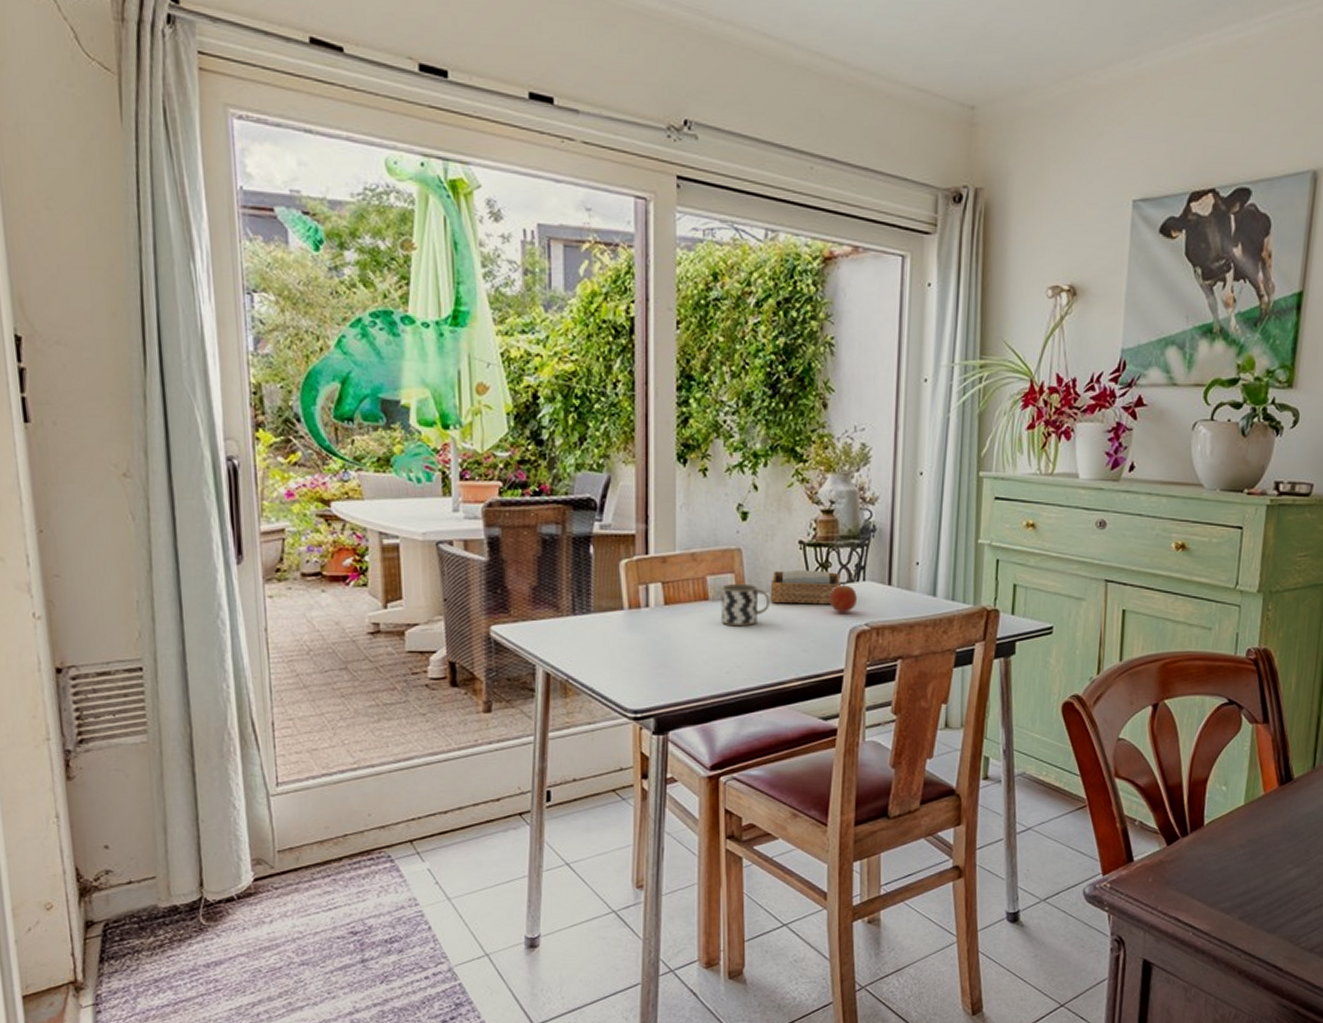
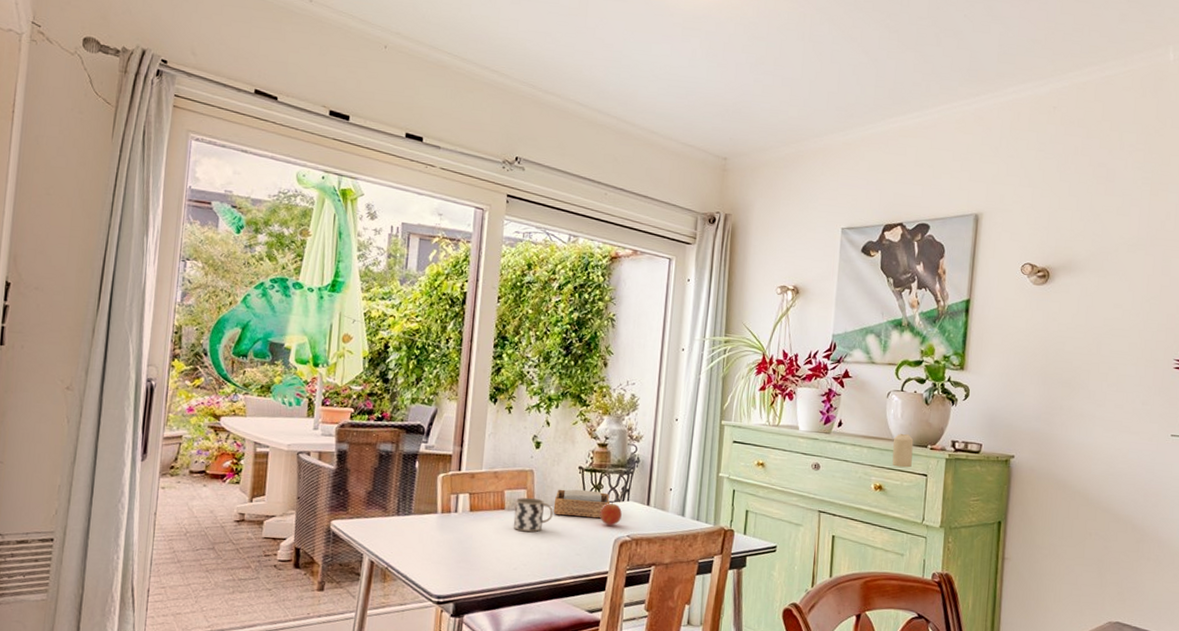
candle: none [1198,475,1226,520] -> present [892,433,914,468]

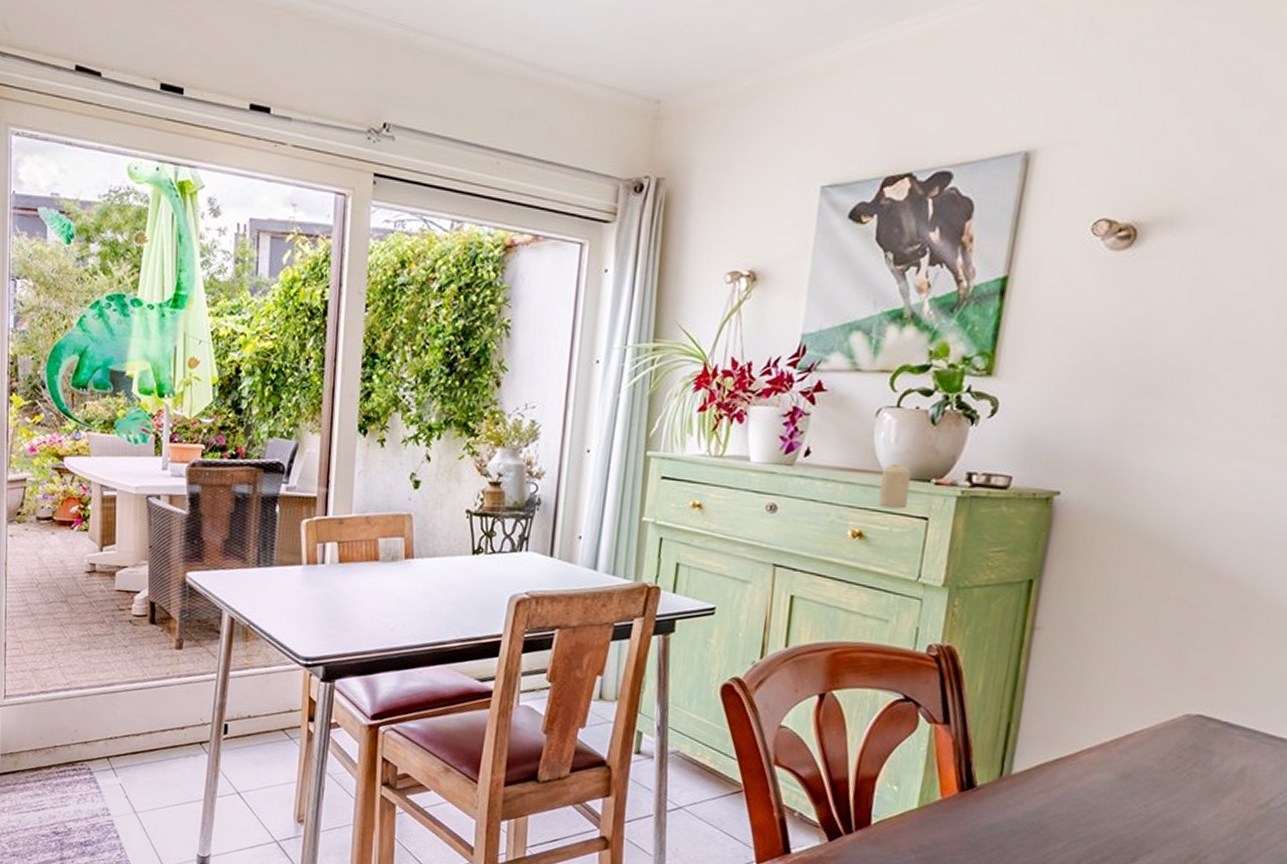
cup: present [513,497,553,532] -> none [389,546,436,588]
napkin holder: present [553,489,610,519] -> none [436,537,504,572]
fruit: present [600,500,622,526] -> none [492,550,519,581]

